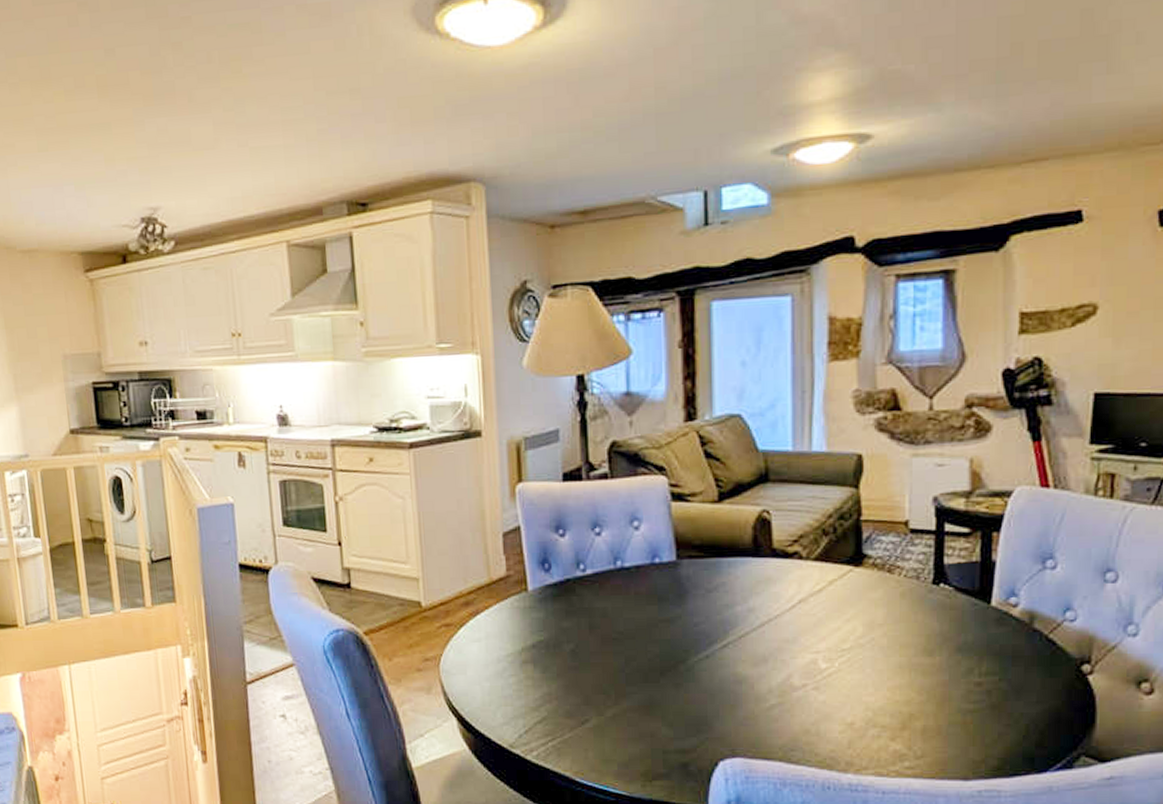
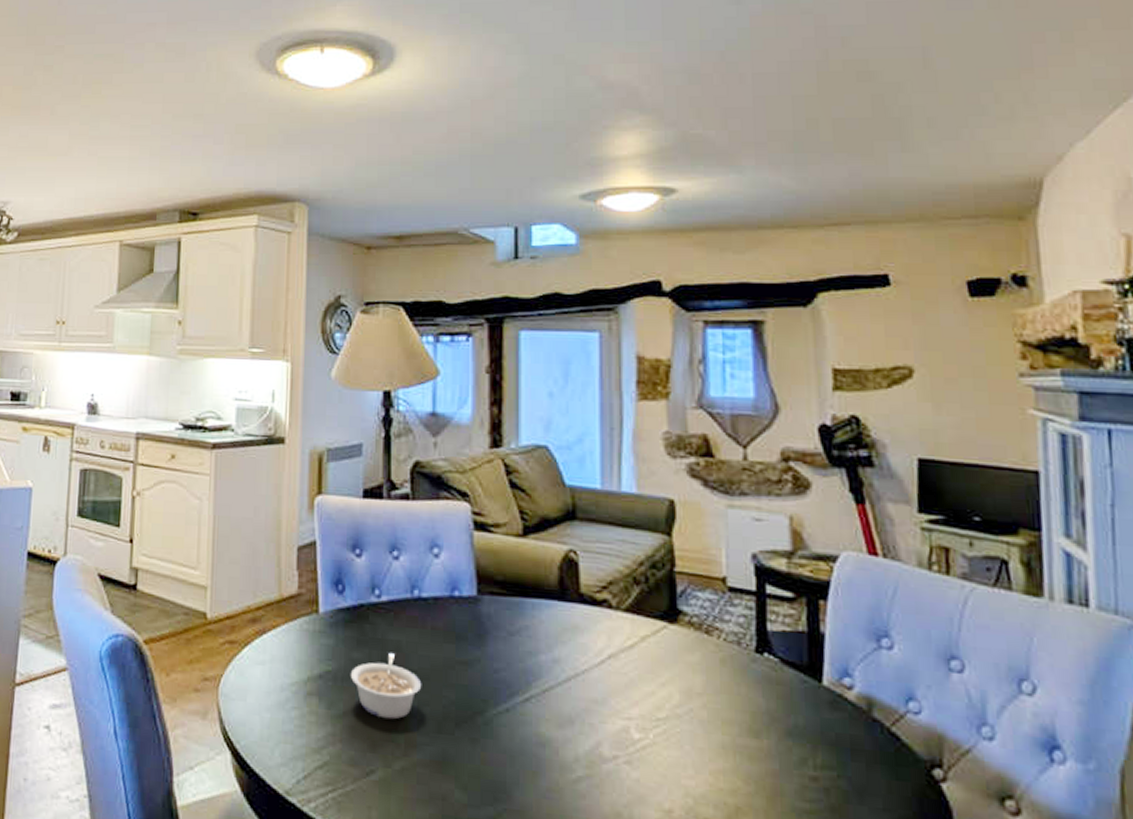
legume: none [561,619,628,676] -> present [350,653,422,720]

